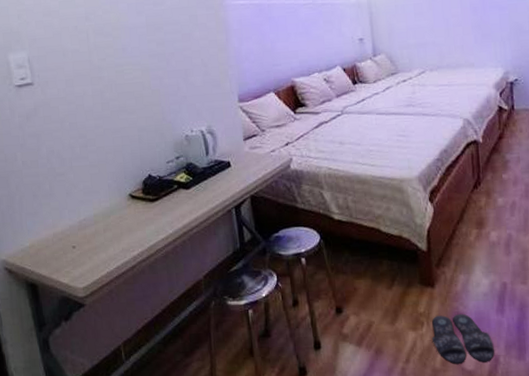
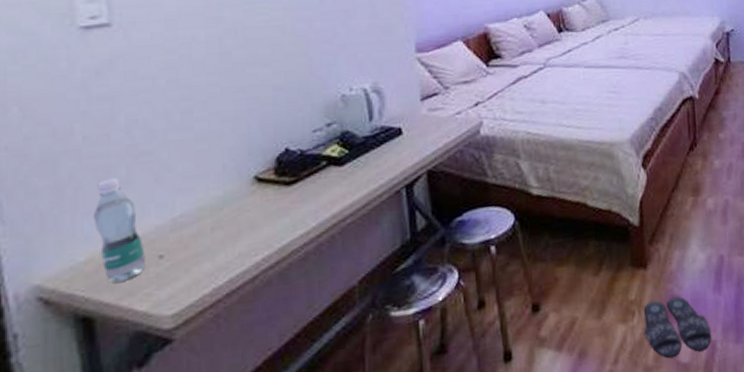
bottle: none [32,191,65,262] -> present [92,178,146,283]

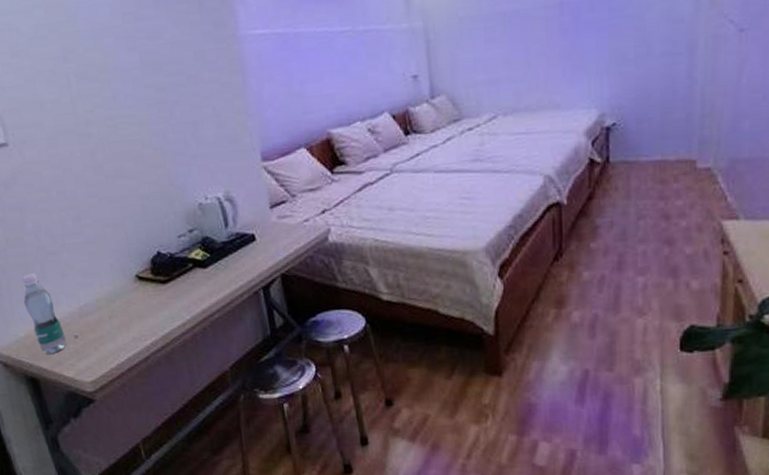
slippers: present [643,296,711,358] -> none [497,404,571,459]

